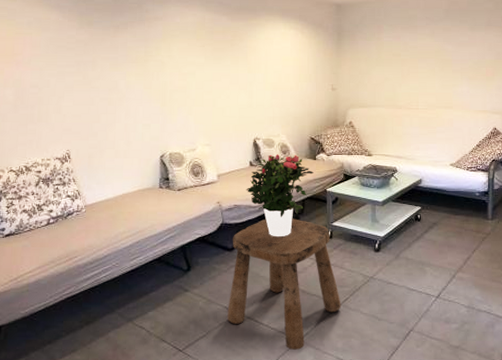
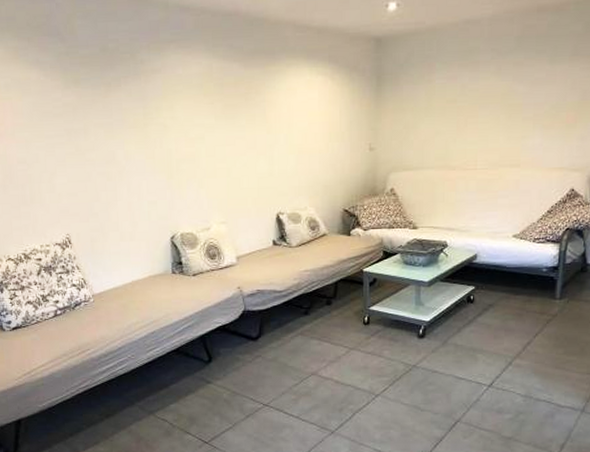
stool: present [227,218,341,351] -> none [254,303,380,442]
potted flower: present [246,154,314,237] -> none [269,230,348,325]

